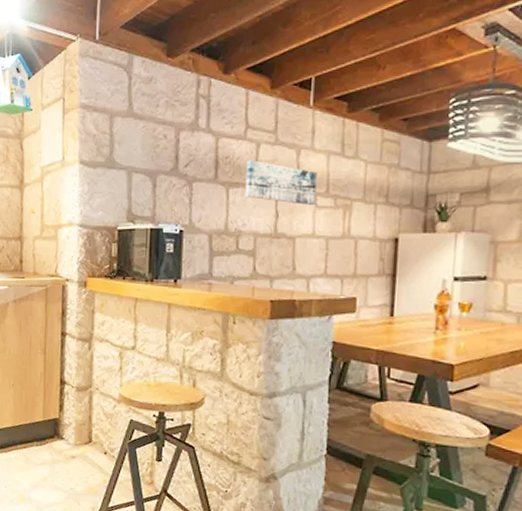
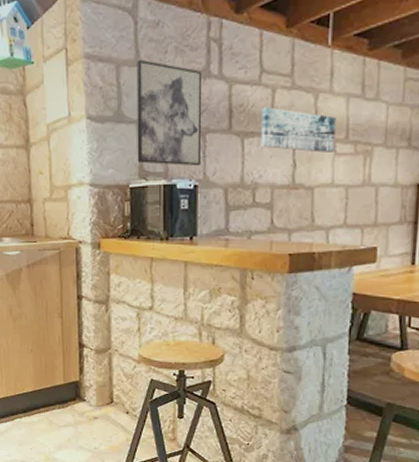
wall art: none [126,111,191,213] -> present [136,59,202,166]

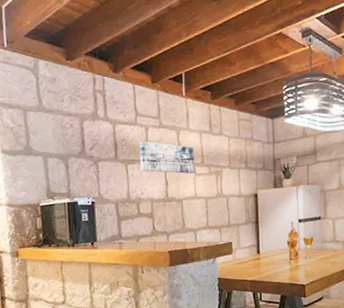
wall art: present [136,59,202,166] -> none [40,106,96,187]

